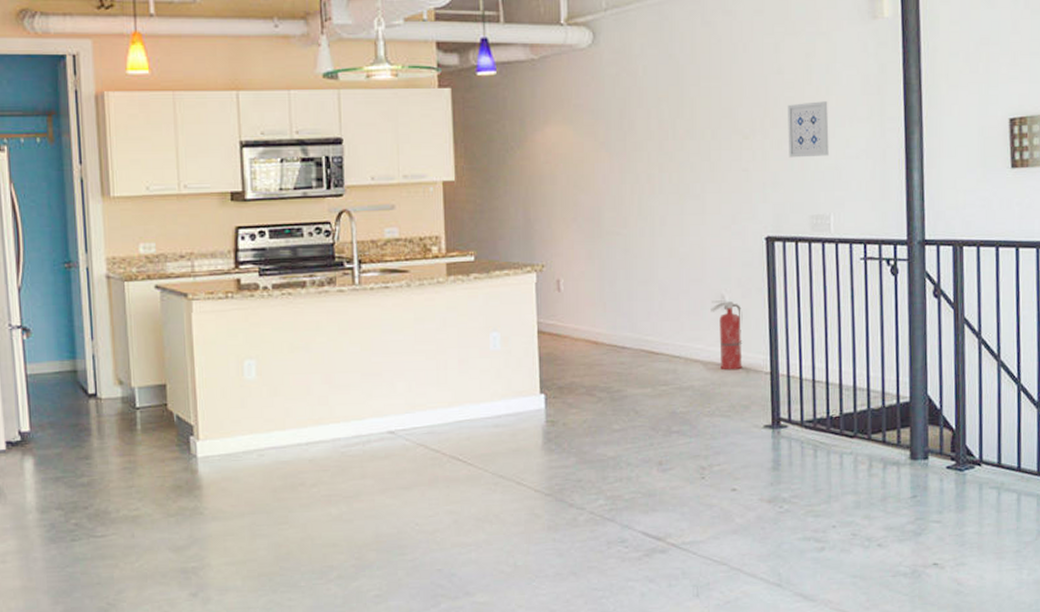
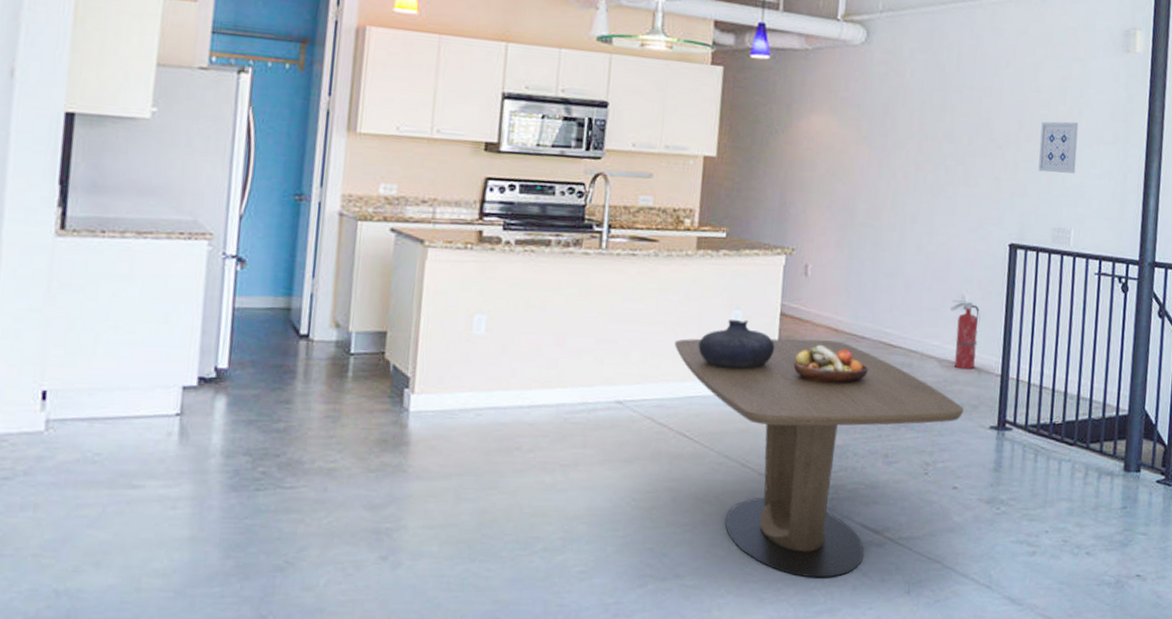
dining table: none [436,353,735,588] -> present [674,338,963,578]
vase: none [461,341,537,390] -> present [698,320,775,369]
fruit bowl: none [557,359,633,397] -> present [793,345,869,384]

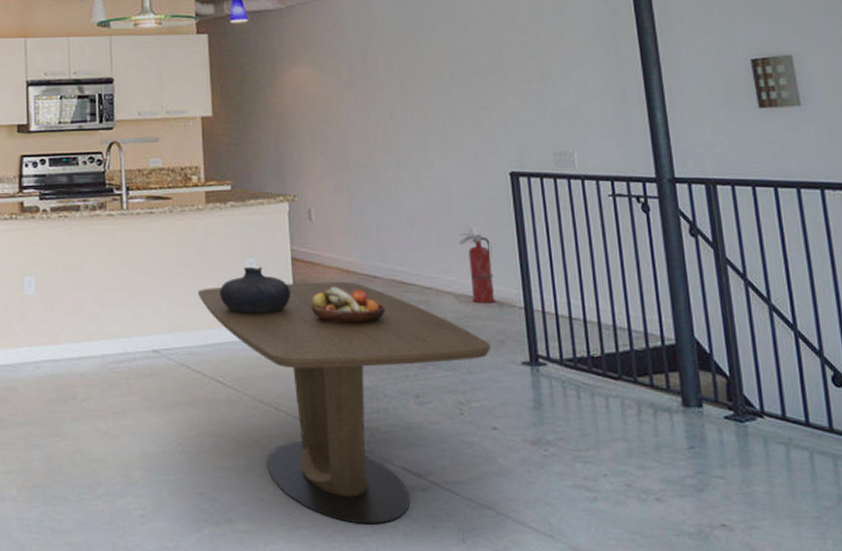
wall art: present [1038,121,1079,174] -> none [523,44,567,97]

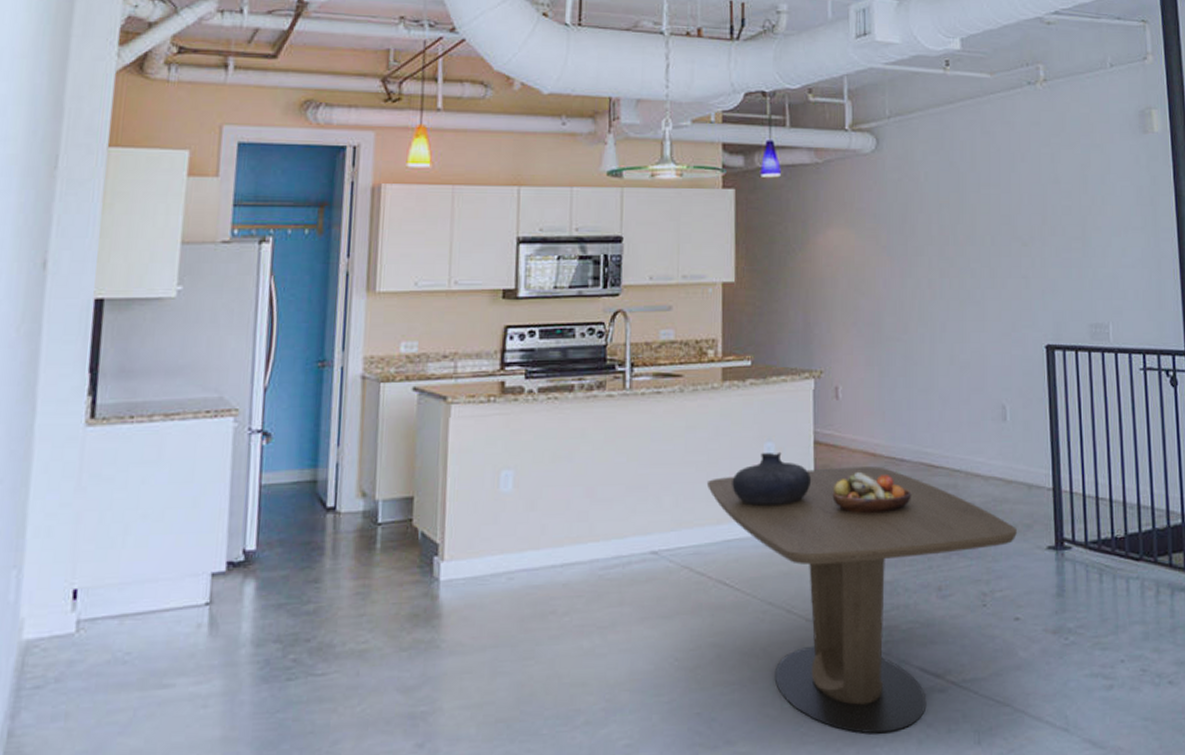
fire extinguisher: present [459,233,495,304] -> none [991,411,1024,486]

